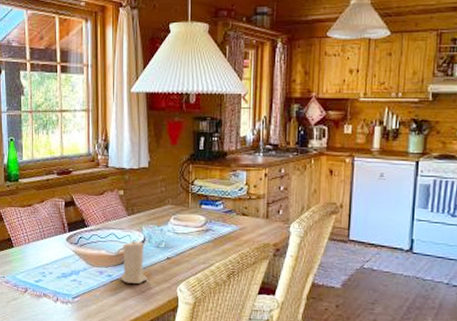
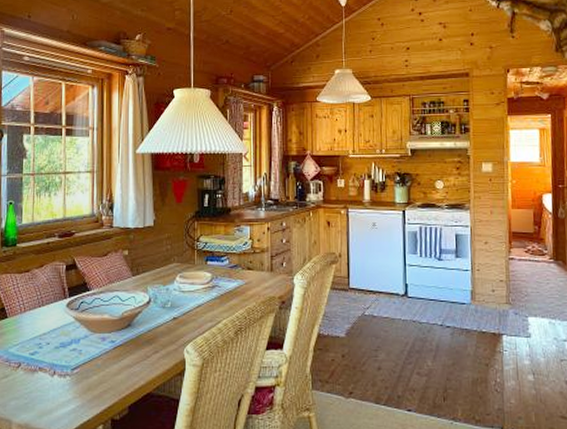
candle: present [120,240,148,284] -> none [124,302,154,348]

